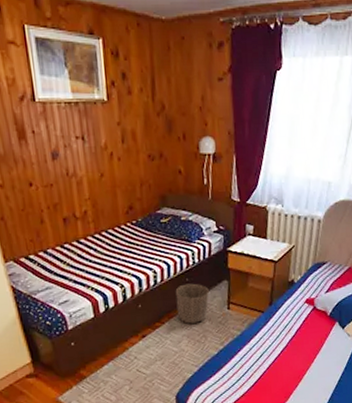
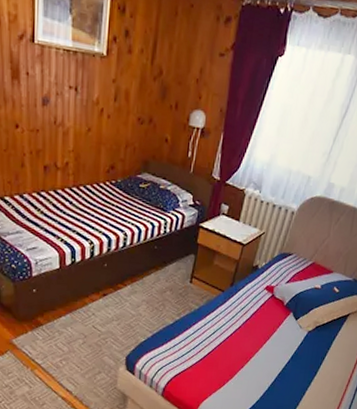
waste basket: present [175,283,209,324] -> none [141,251,175,291]

